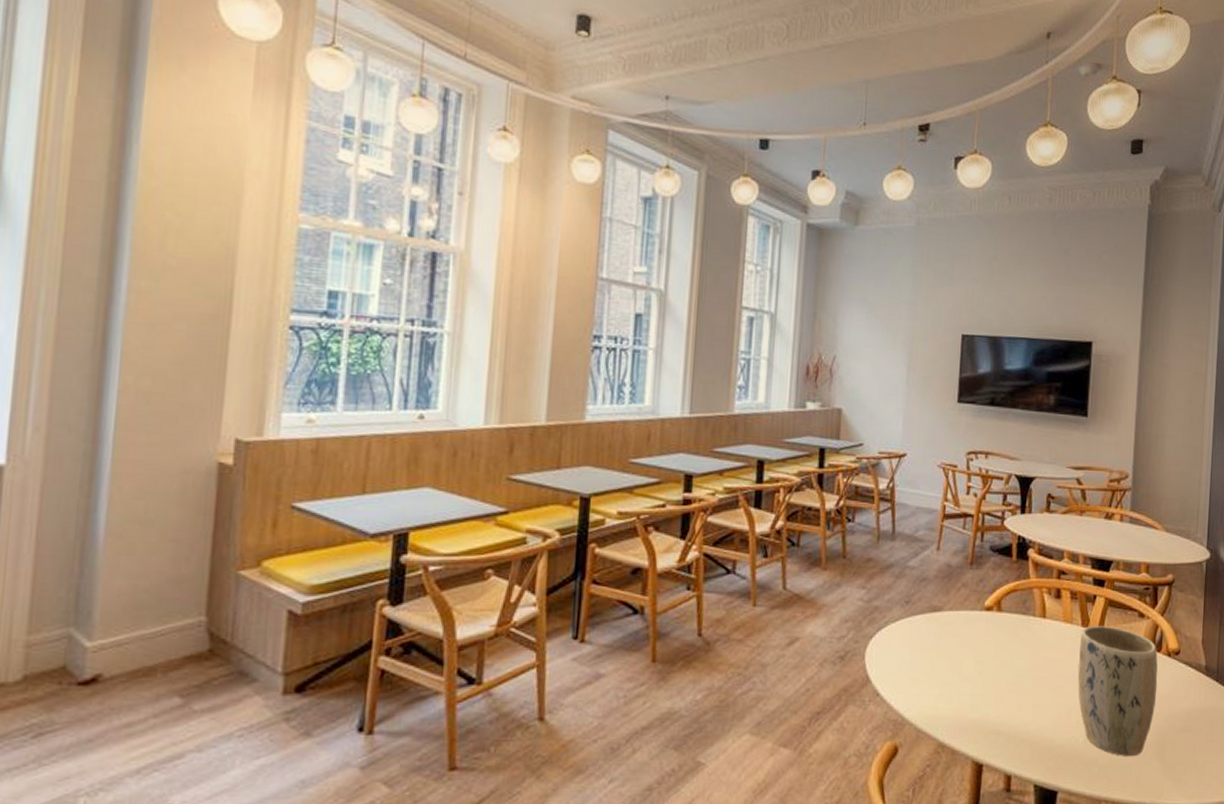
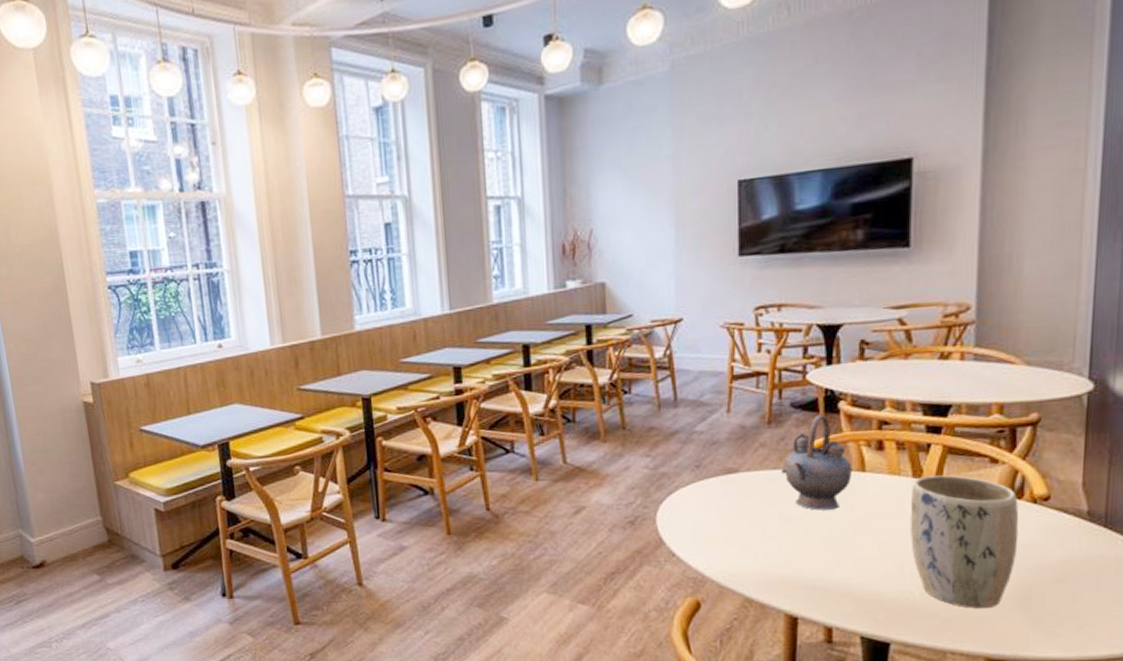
teapot: none [978,560,1036,654] -> present [781,415,853,510]

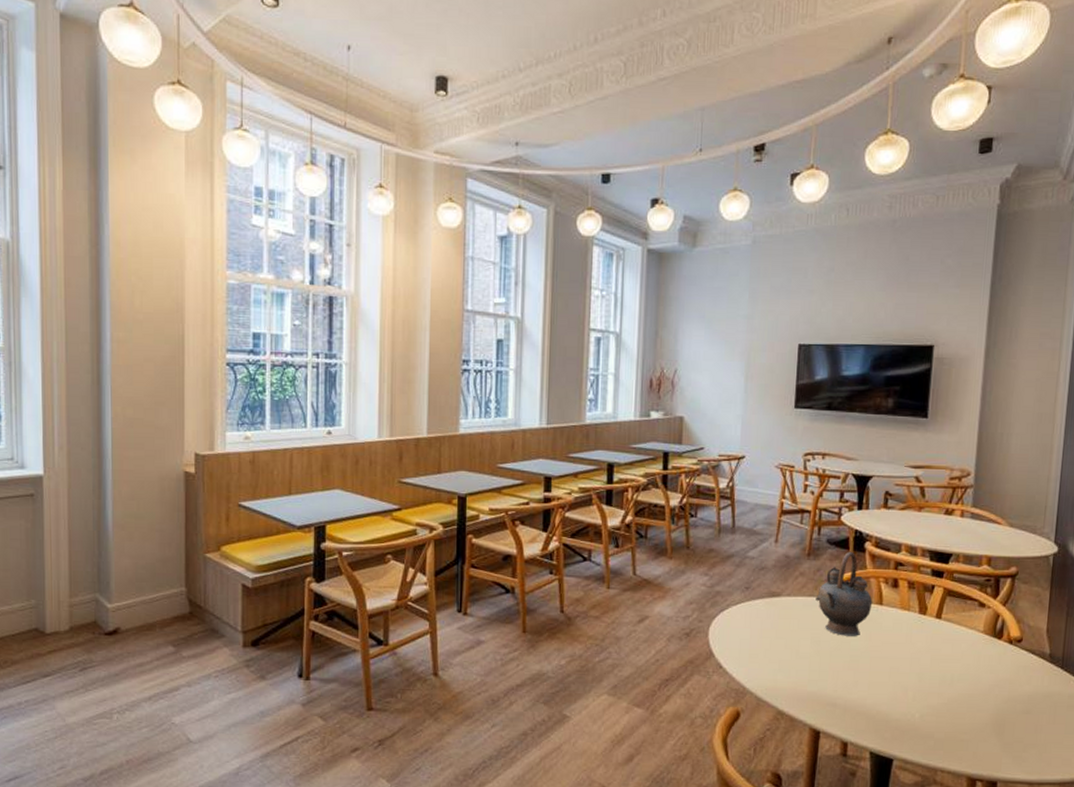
plant pot: present [909,475,1019,608] -> none [914,613,999,732]

